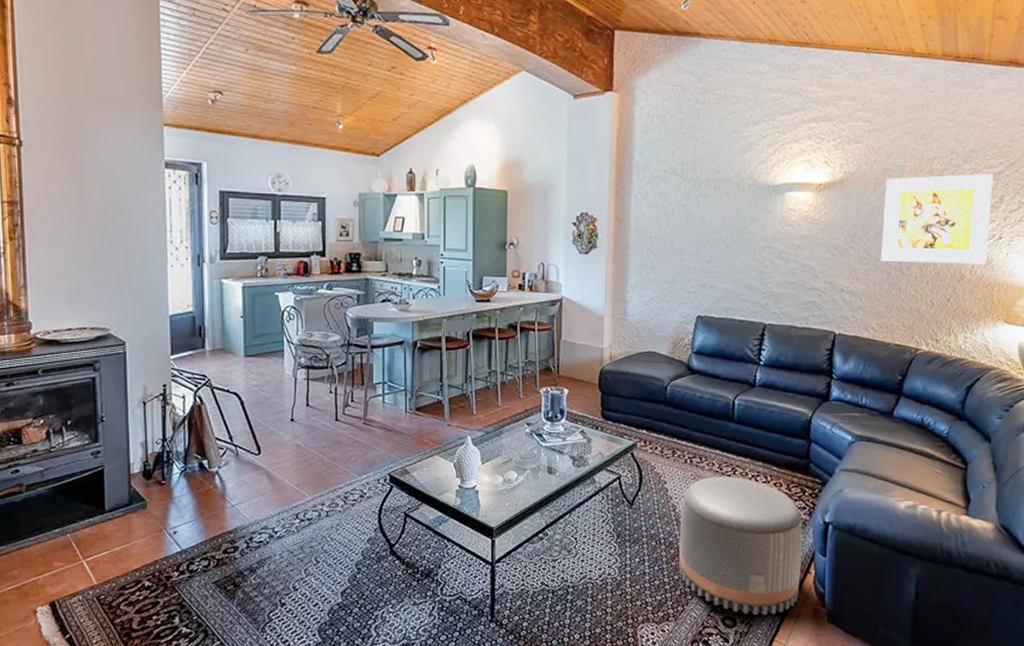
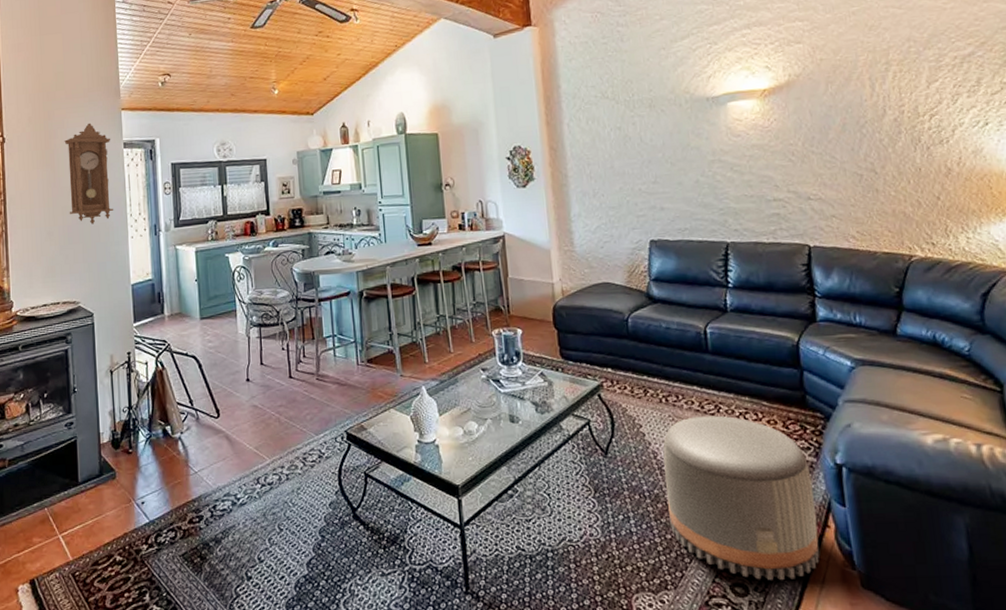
pendulum clock: none [94,135,152,248] -> present [64,122,114,225]
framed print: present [881,173,993,264] -> none [838,56,975,163]

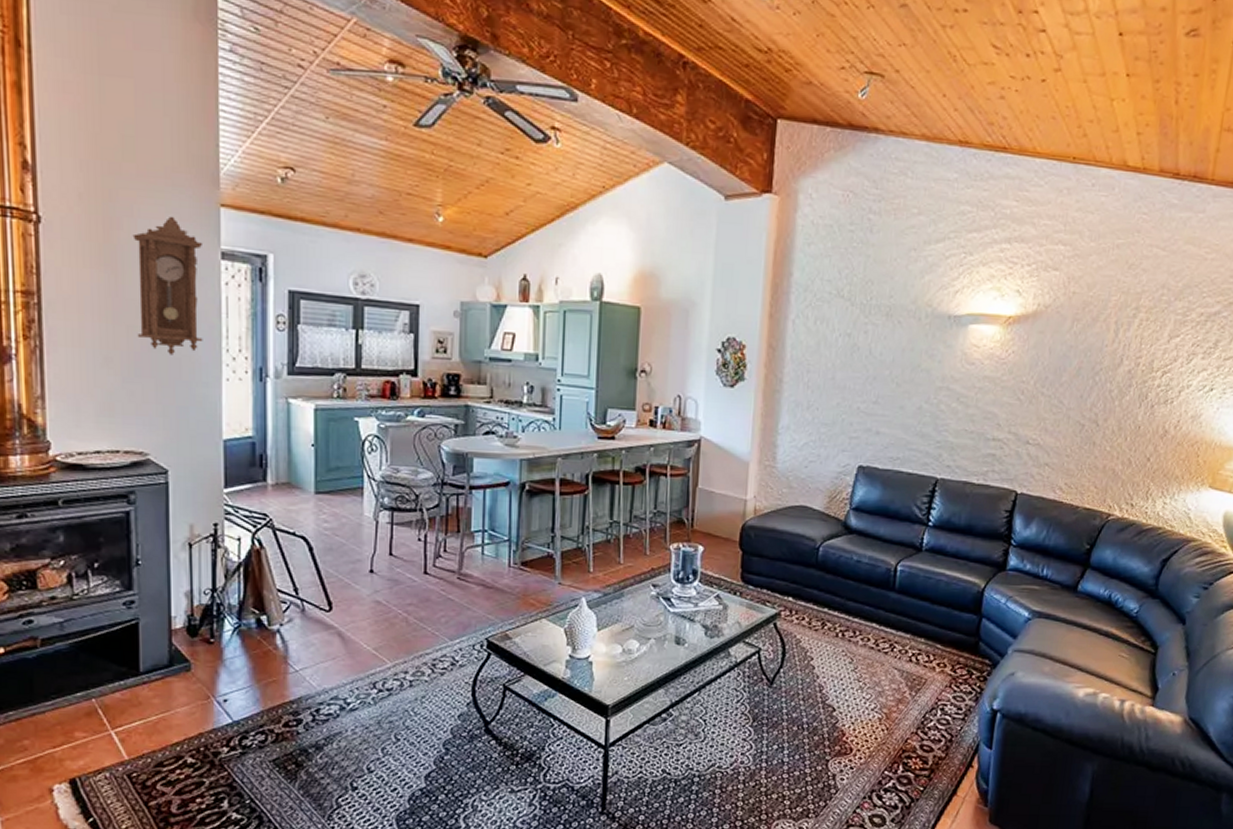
pouf: present [663,415,820,580] -> none [823,653,967,813]

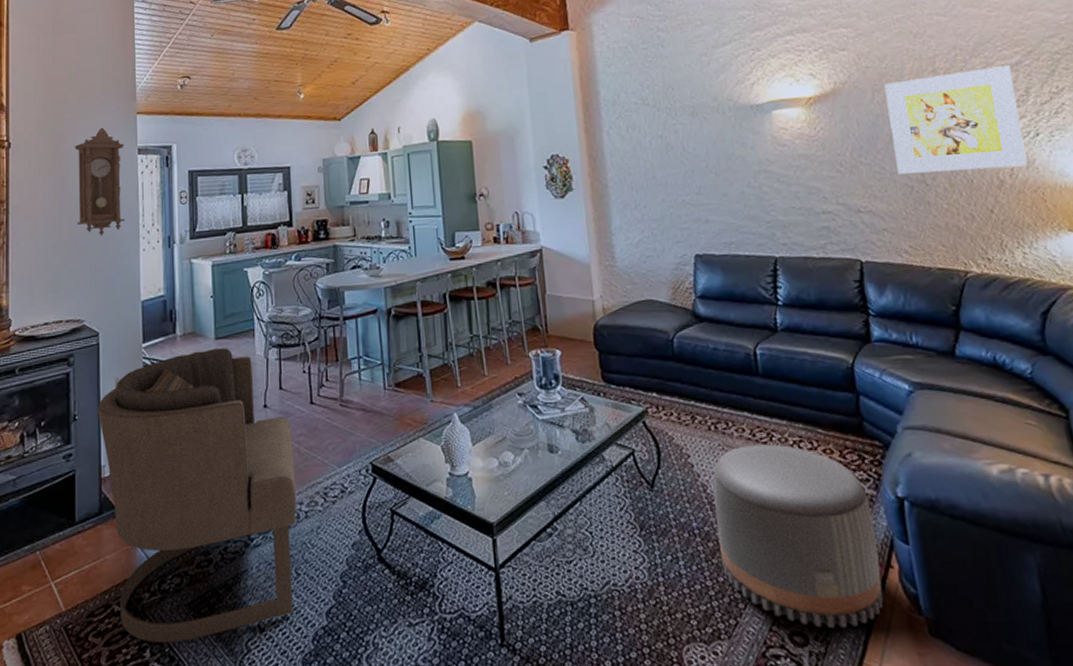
armchair: none [167,503,402,796] -> present [98,348,297,643]
pouf: none [823,653,967,813] -> present [713,444,884,628]
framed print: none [1074,313,1208,419] -> present [884,65,1027,174]

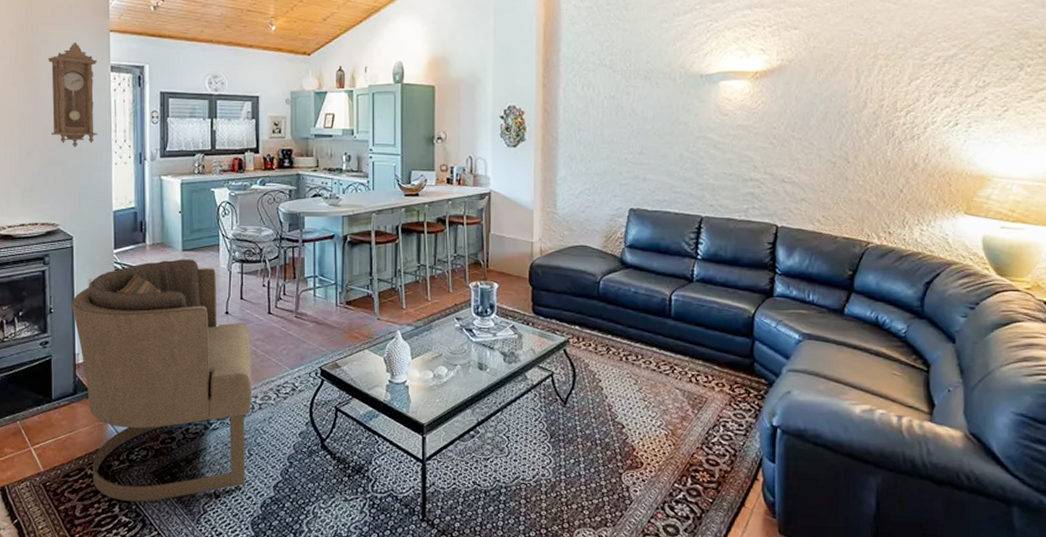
pouf: present [713,444,884,628] -> none [616,375,749,523]
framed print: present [884,65,1027,174] -> none [824,57,945,152]

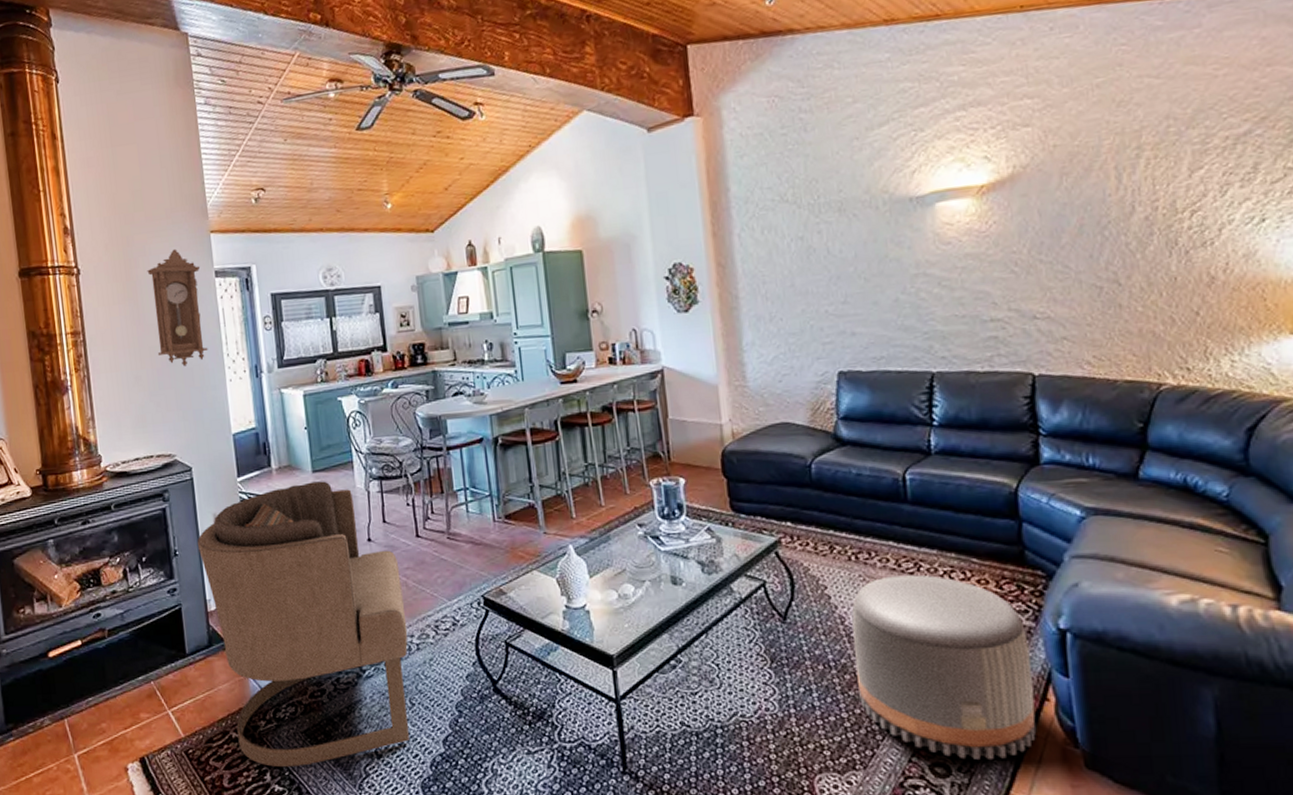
pouf: none [616,375,749,523] -> present [851,574,1036,759]

